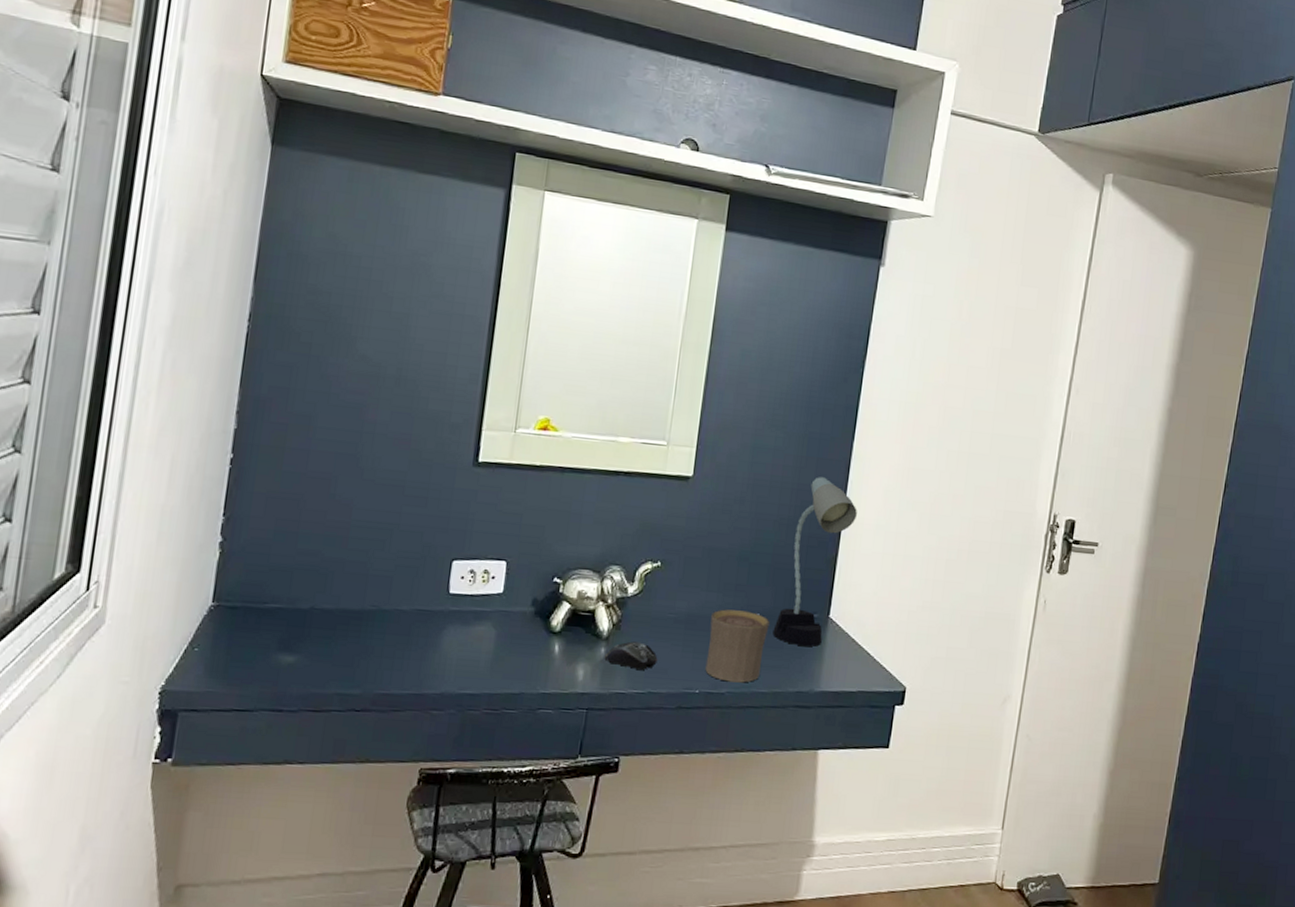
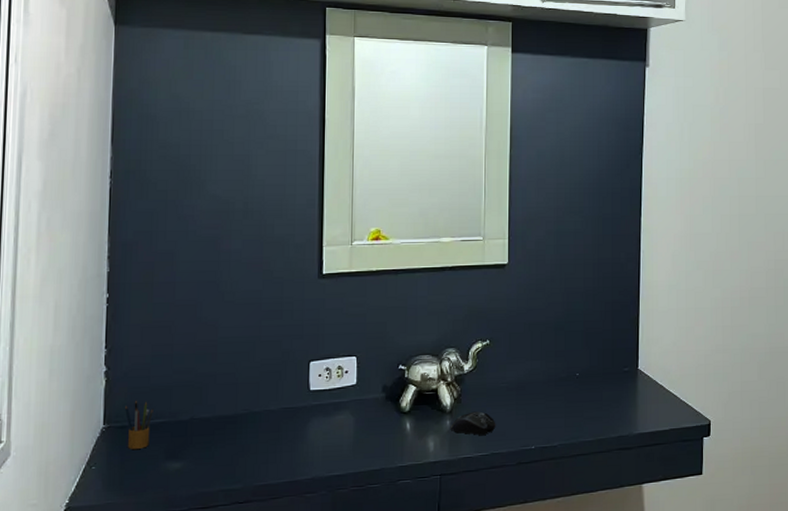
pencil box: none [237,579,270,635] -> present [124,400,153,449]
cup: present [705,609,770,683] -> none [538,373,588,436]
desk lamp: present [773,477,857,646] -> none [592,251,651,397]

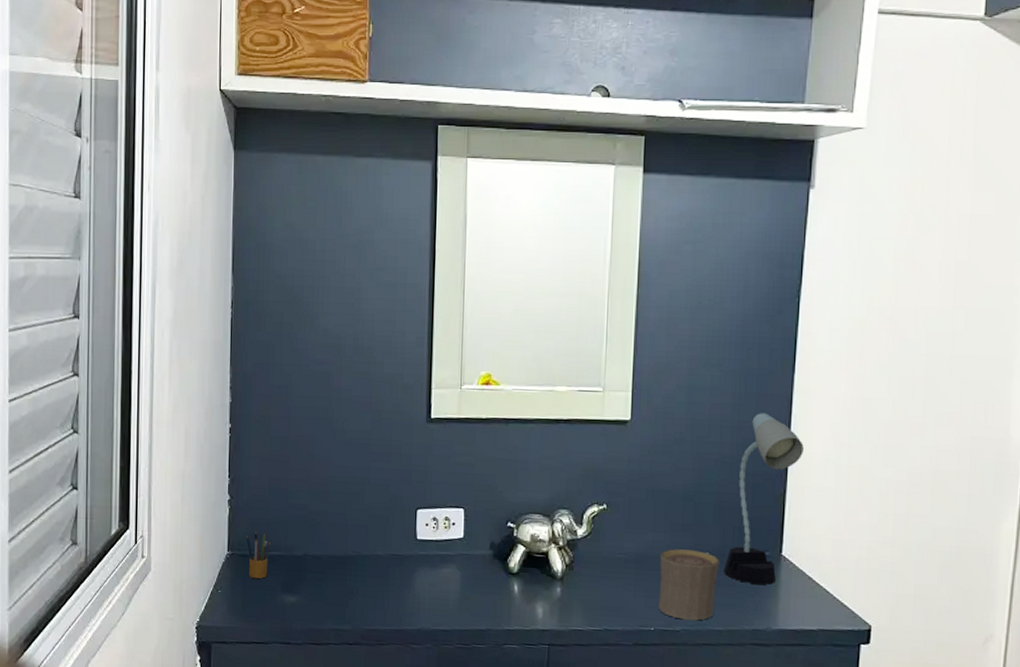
computer mouse: present [450,411,496,435] -> none [560,581,611,608]
cup: none [538,373,588,436] -> present [658,549,720,621]
desk lamp: none [592,251,651,397] -> present [724,413,804,585]

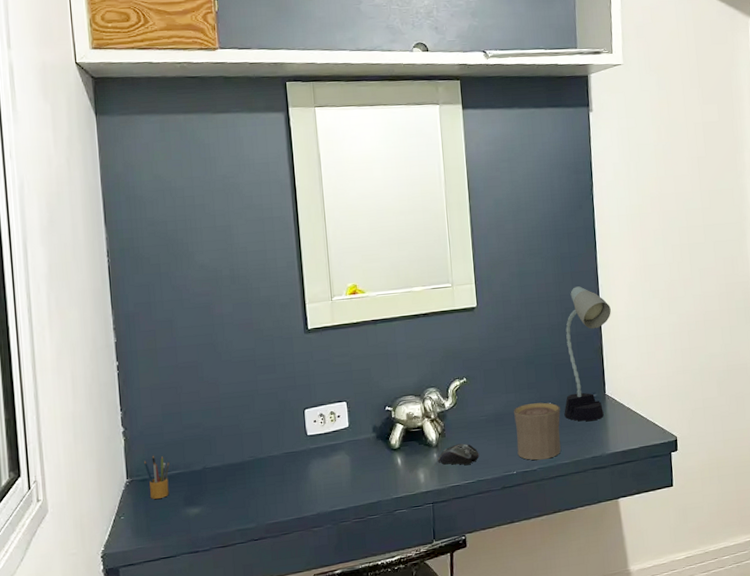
computer mouse: none [560,581,611,608] -> present [437,443,479,465]

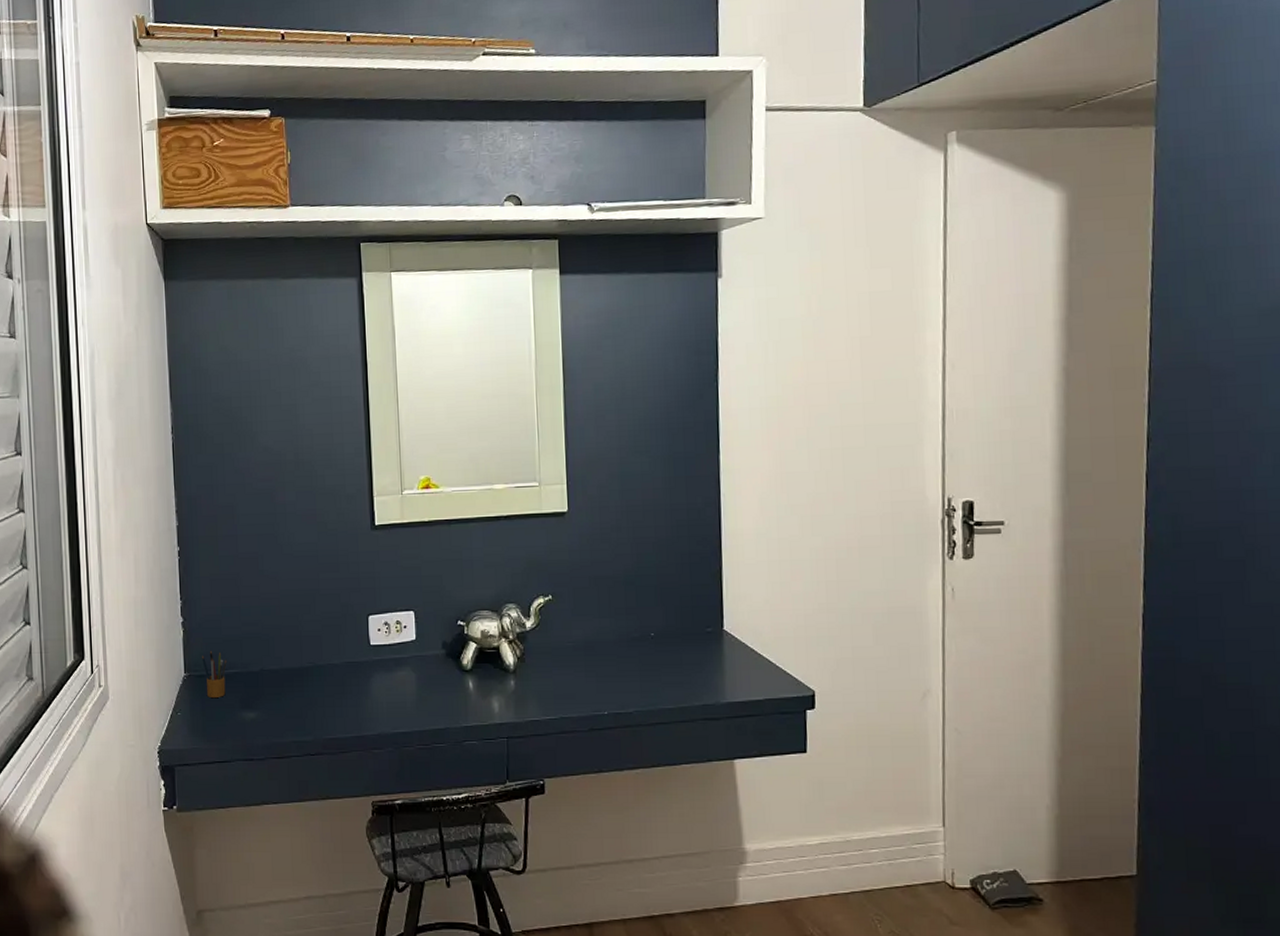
computer mouse: present [437,443,479,465] -> none [514,672,564,697]
cup: present [514,402,561,460] -> none [607,632,665,701]
desk lamp: present [564,286,611,421] -> none [669,494,735,660]

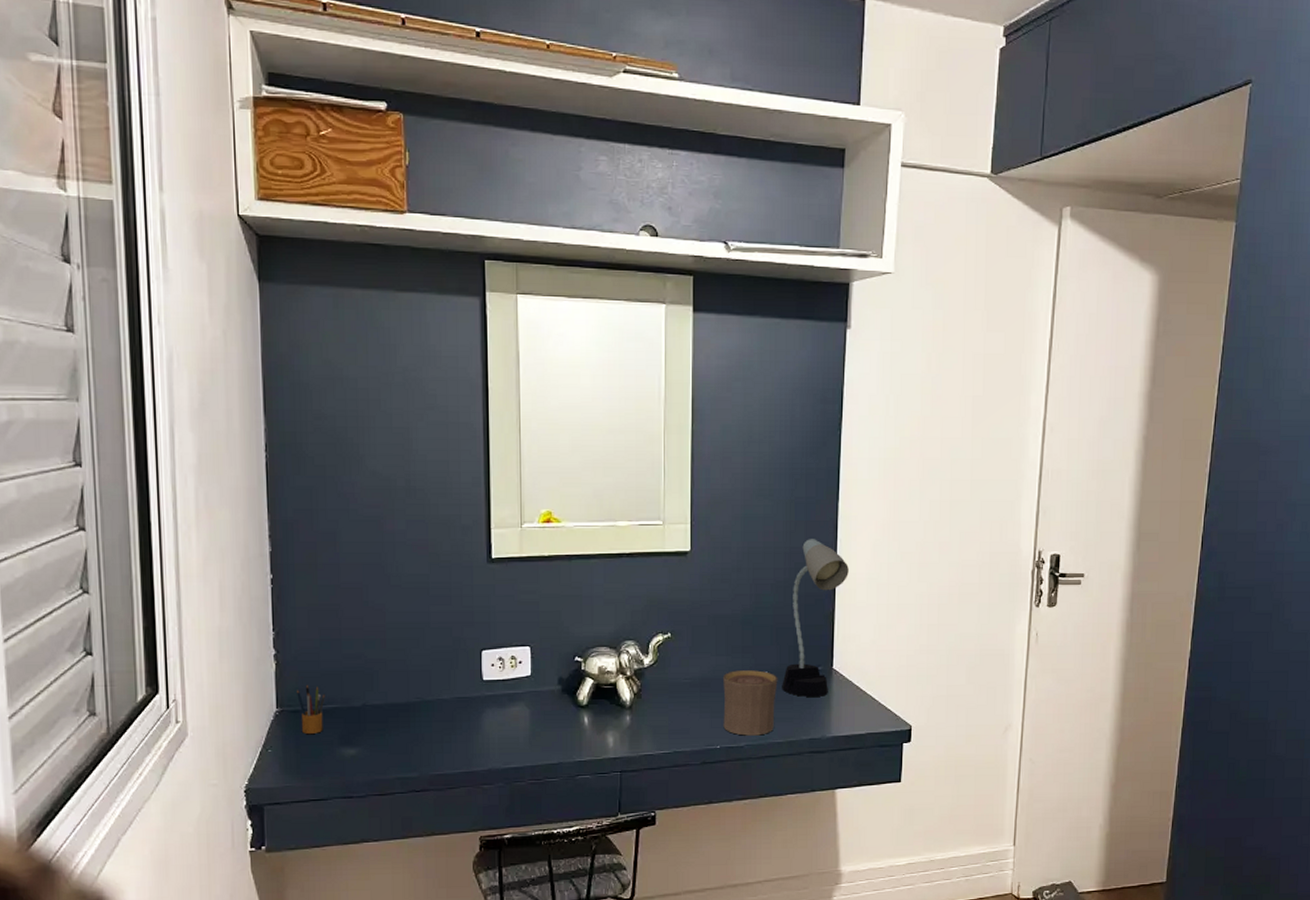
cup: none [607,632,665,701] -> present [723,670,778,736]
desk lamp: none [669,494,735,660] -> present [782,539,849,697]

